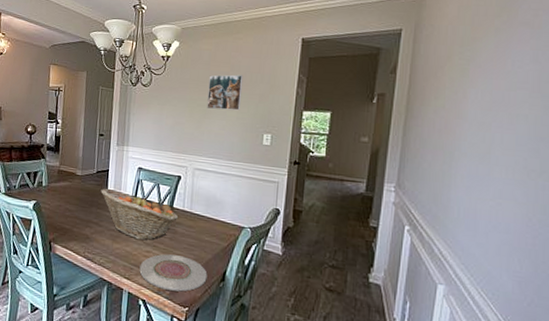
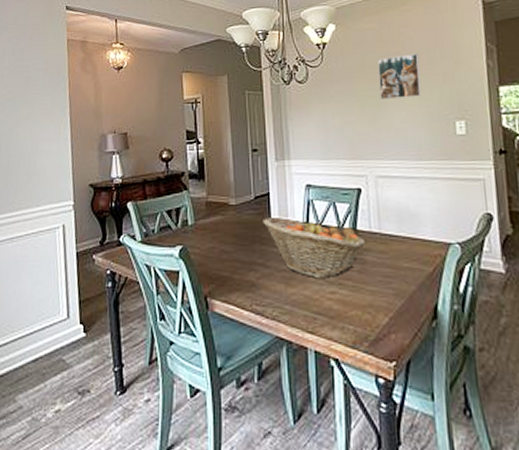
plate: present [139,254,208,292] -> none [325,292,415,341]

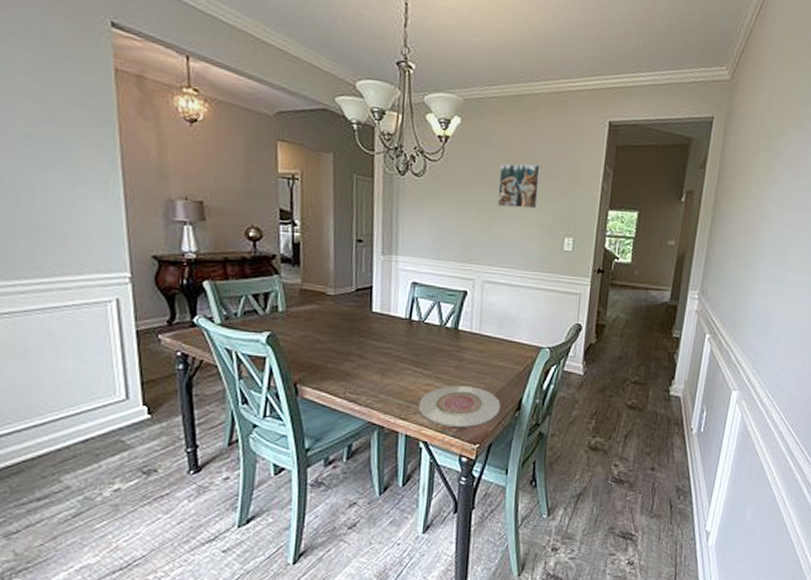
fruit basket: present [262,218,366,279] -> none [363,311,466,372]
plate: none [325,292,415,341] -> present [418,385,501,427]

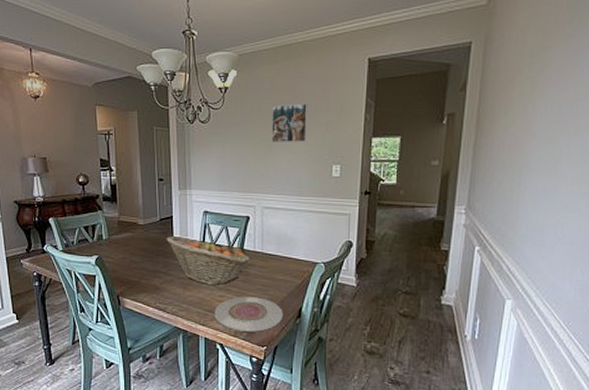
fruit basket: none [363,311,466,372] -> present [166,236,250,286]

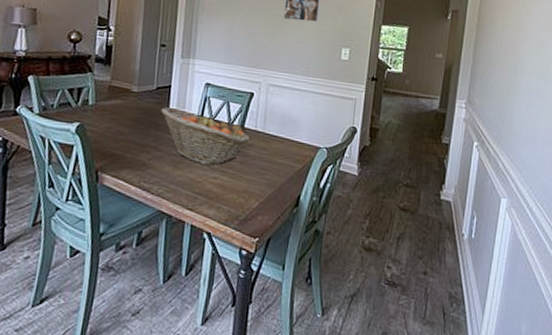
plate: present [214,297,283,332] -> none [204,179,281,221]

